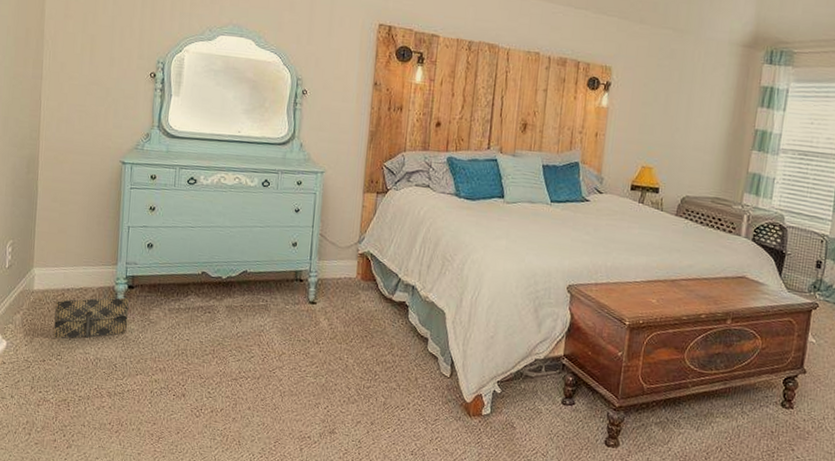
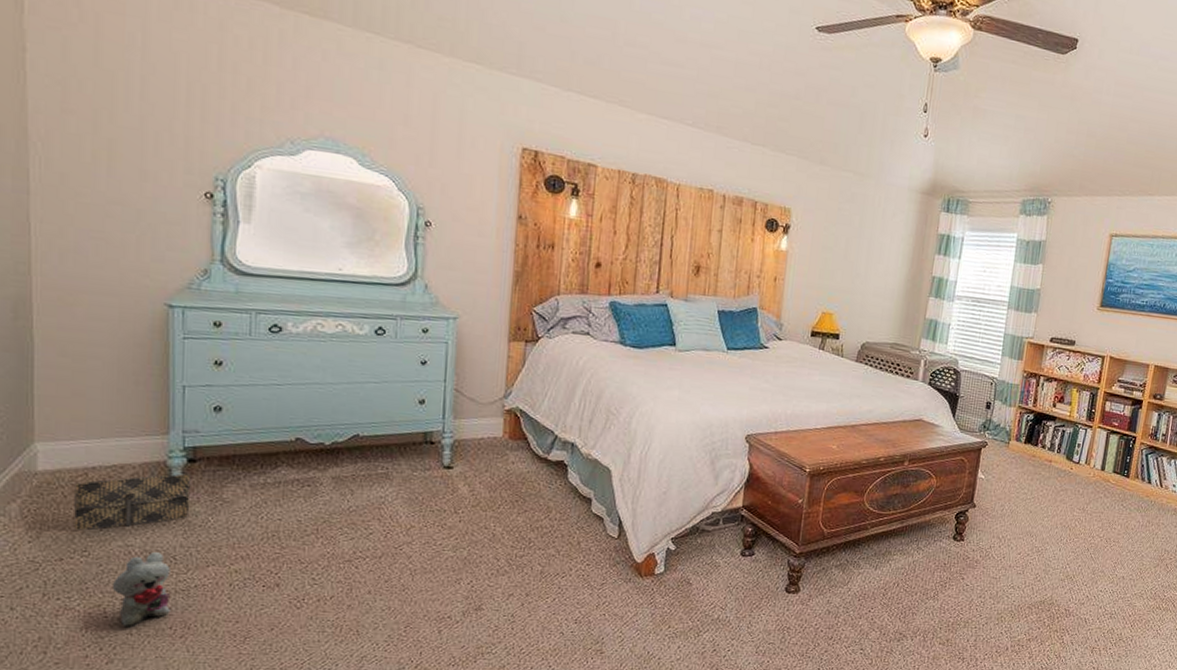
plush toy: none [74,360,112,420] -> present [112,552,171,628]

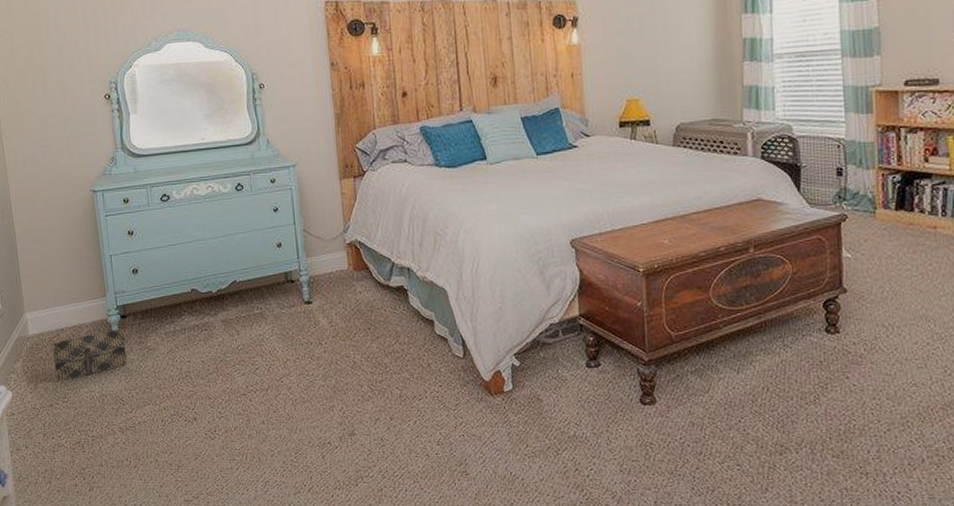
plush toy: present [112,552,171,628] -> none [85,396,125,460]

